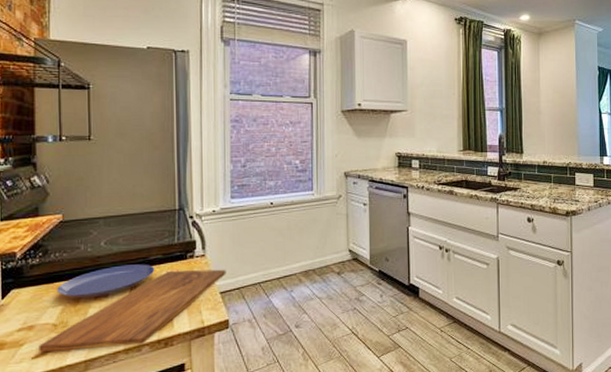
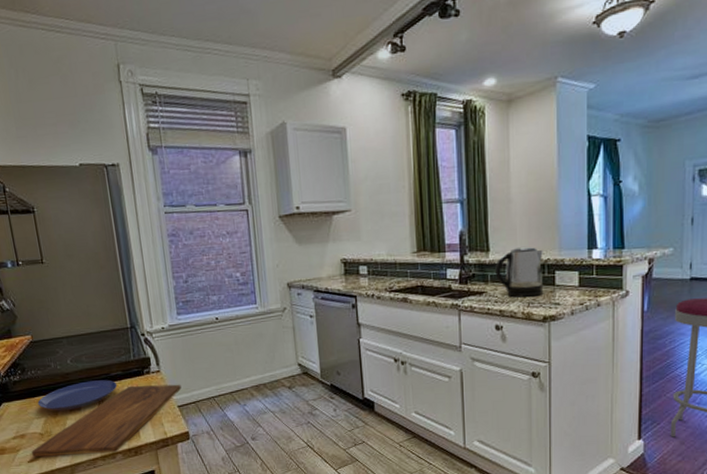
kettle: none [528,151,566,194] -> present [495,246,544,298]

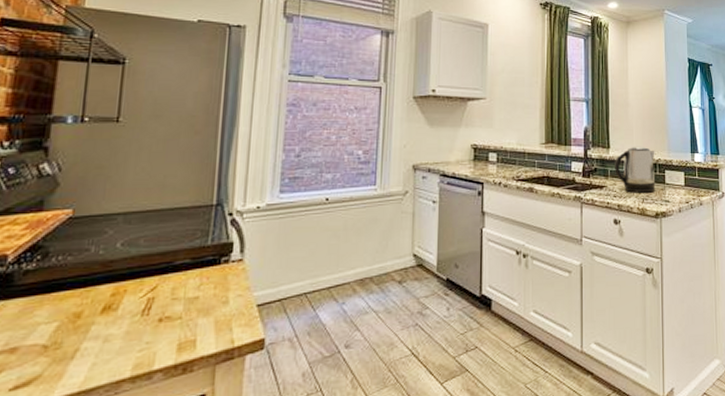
cutting board: present [31,384,182,457] -> none [19,276,267,382]
plate: present [37,380,117,412] -> none [53,270,181,313]

